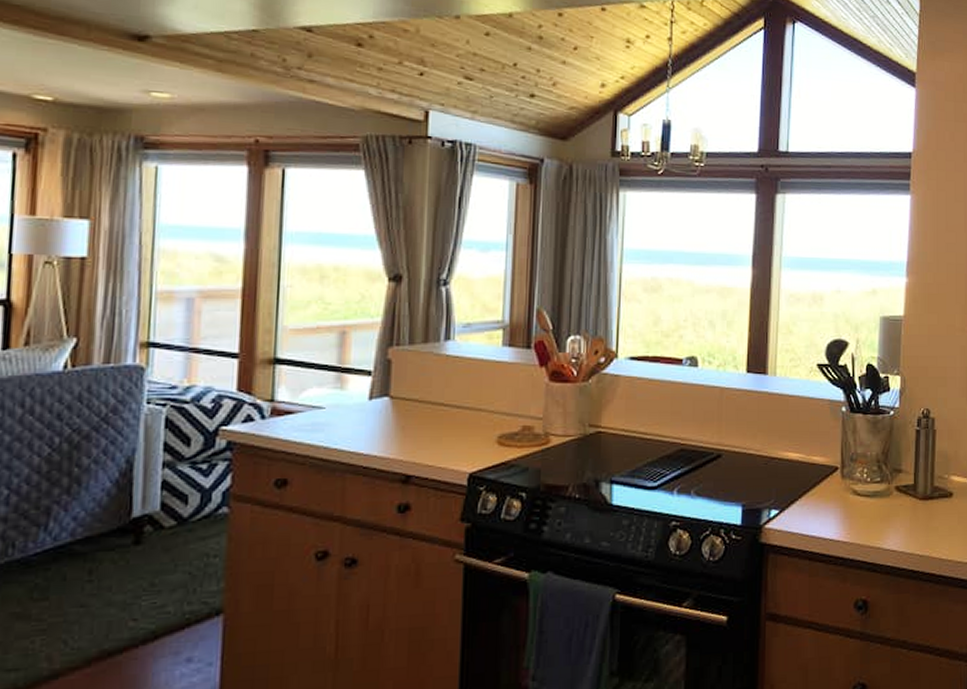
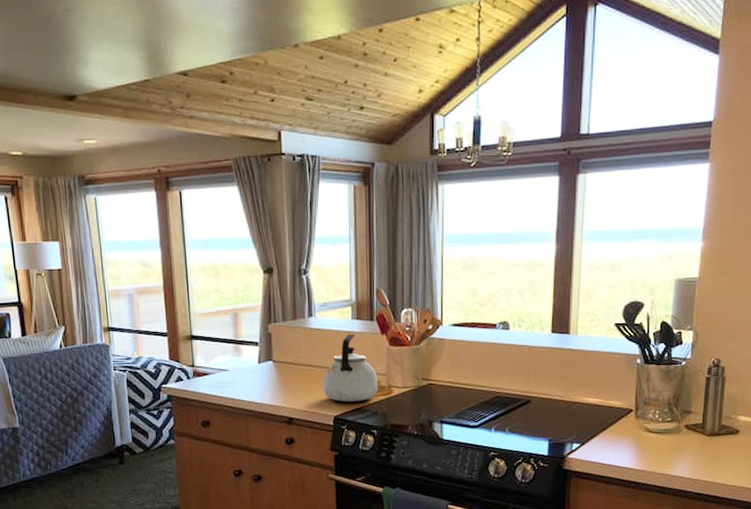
kettle: none [456,364,532,455] -> present [322,333,378,403]

